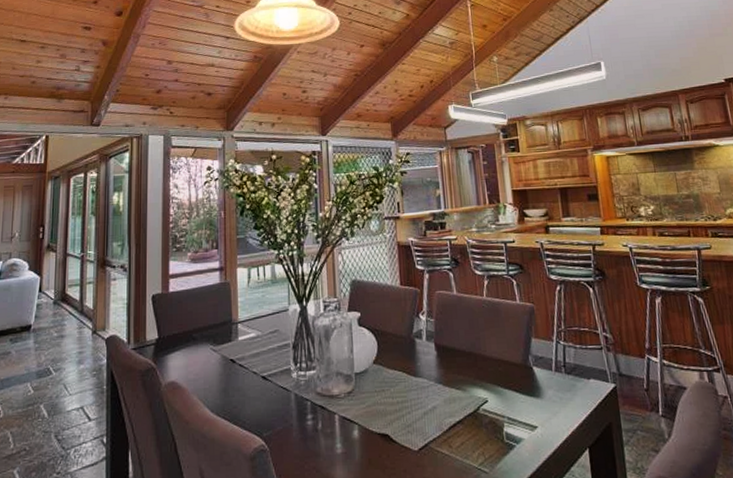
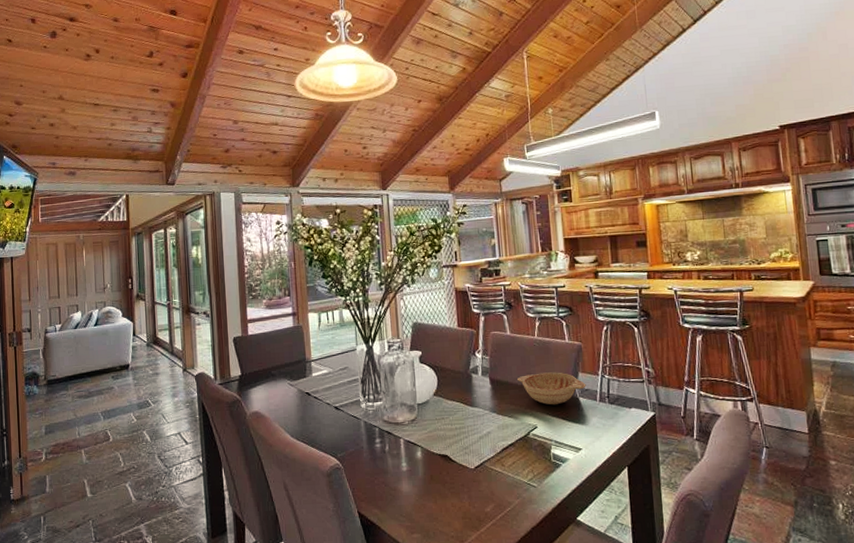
decorative bowl: none [465,337,540,376] -> present [517,372,586,405]

